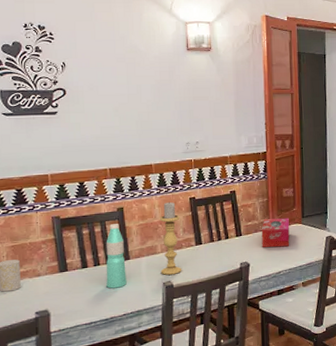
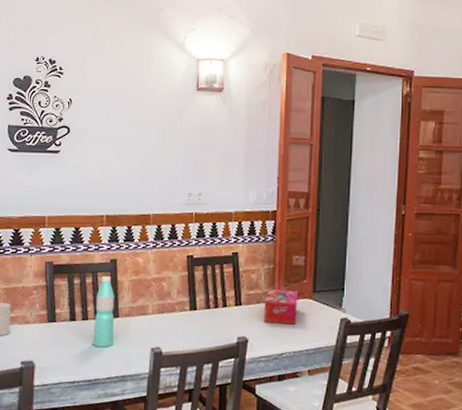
candle holder: present [159,201,182,276] -> none [150,258,175,341]

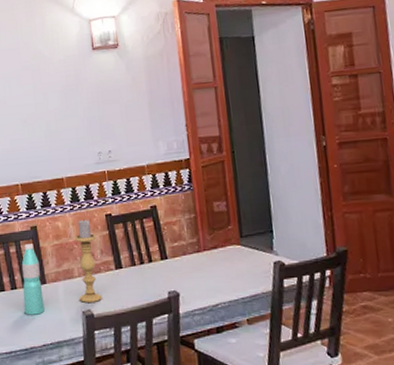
candle holder: none [150,258,175,341] -> present [74,219,103,304]
tissue box: present [264,289,297,325] -> none [190,238,227,274]

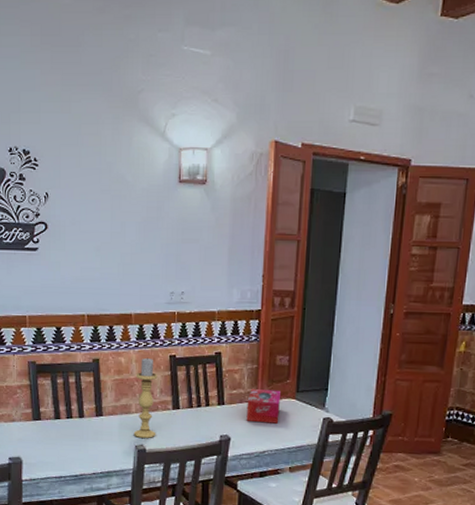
water bottle: present [21,244,45,315] -> none [78,376,98,445]
tissue box: none [190,238,227,274] -> present [246,389,281,424]

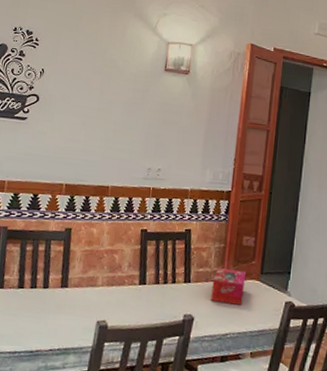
candle holder: present [133,357,158,439] -> none [96,230,128,315]

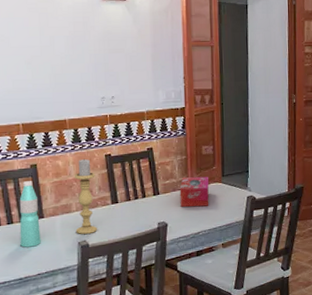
water bottle: none [38,244,66,318] -> present [19,181,41,248]
candle holder: none [96,230,128,315] -> present [74,158,98,235]

